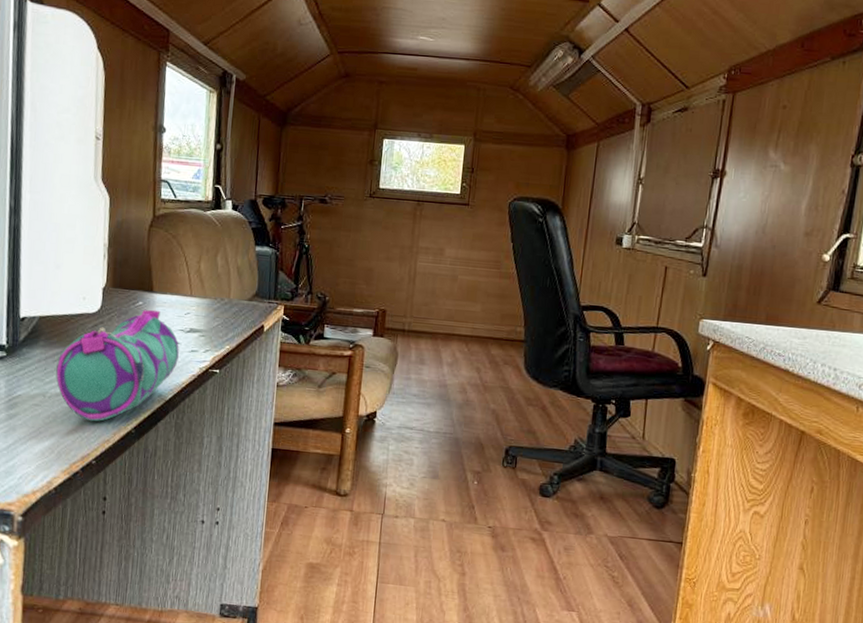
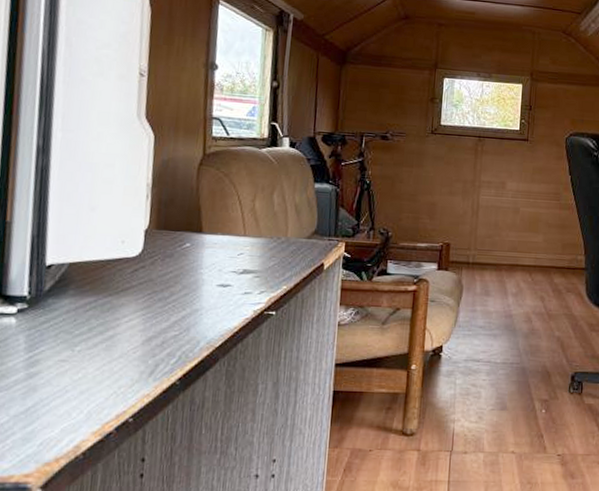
pencil case: present [56,309,179,422] -> none [87,251,231,375]

